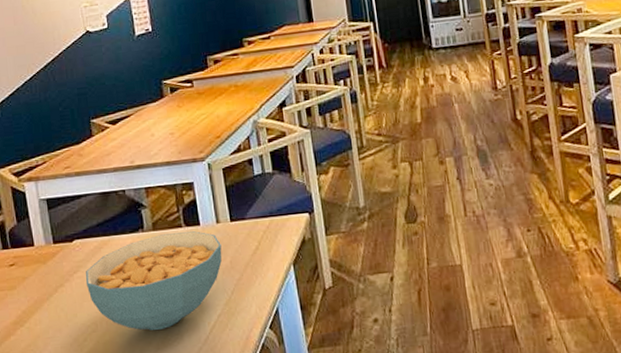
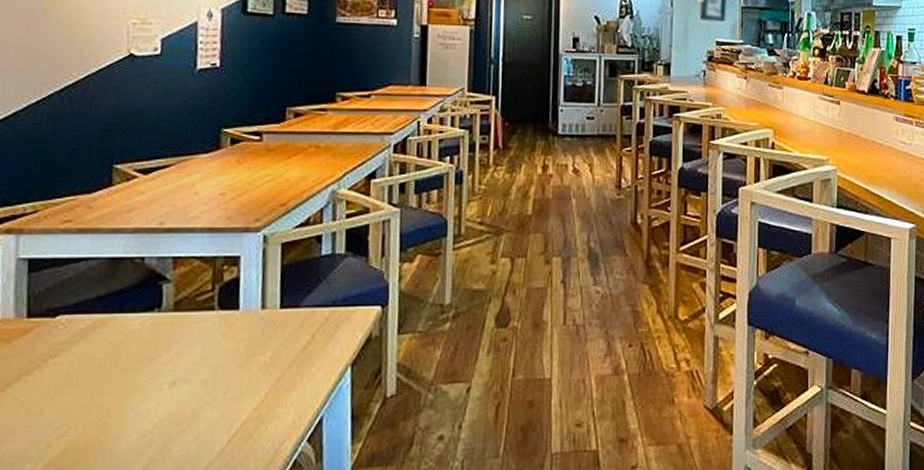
cereal bowl: present [85,231,222,330] -> none [64,316,263,437]

